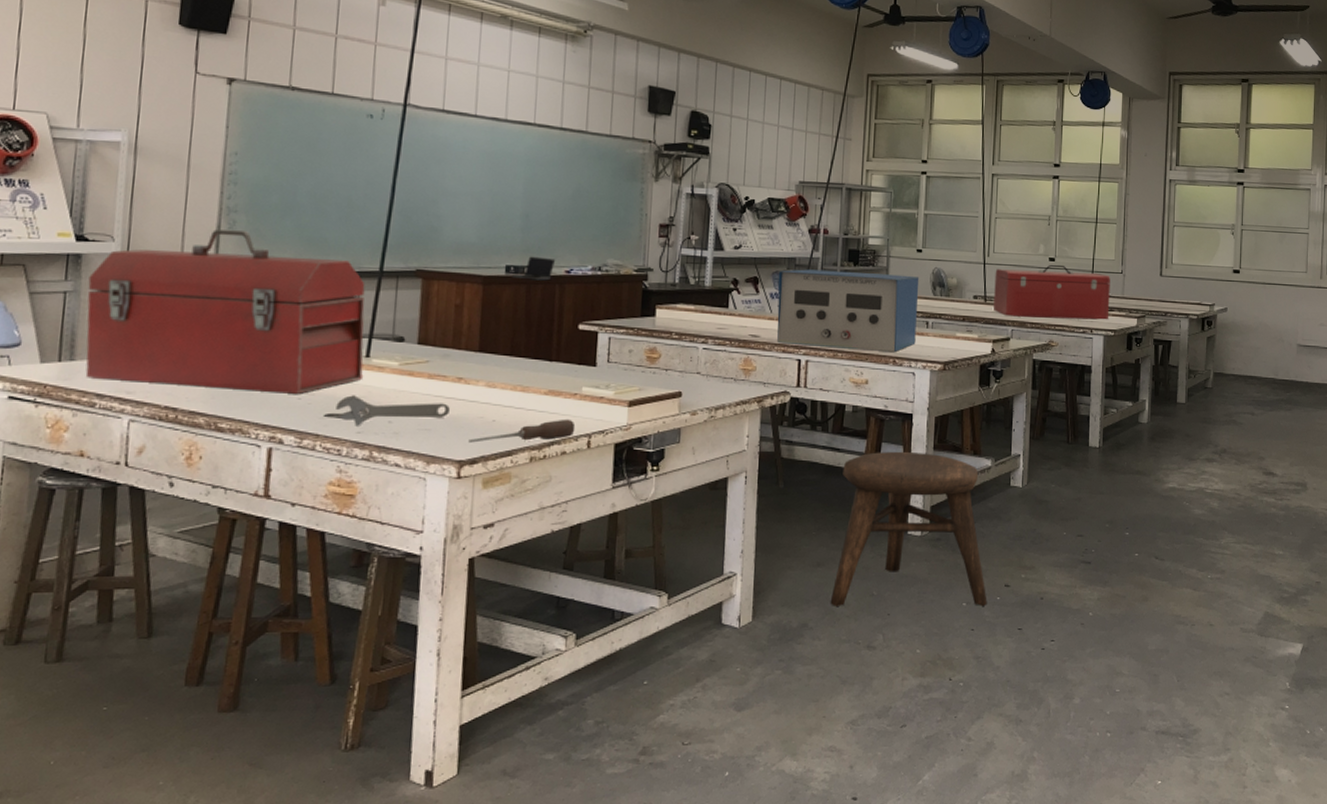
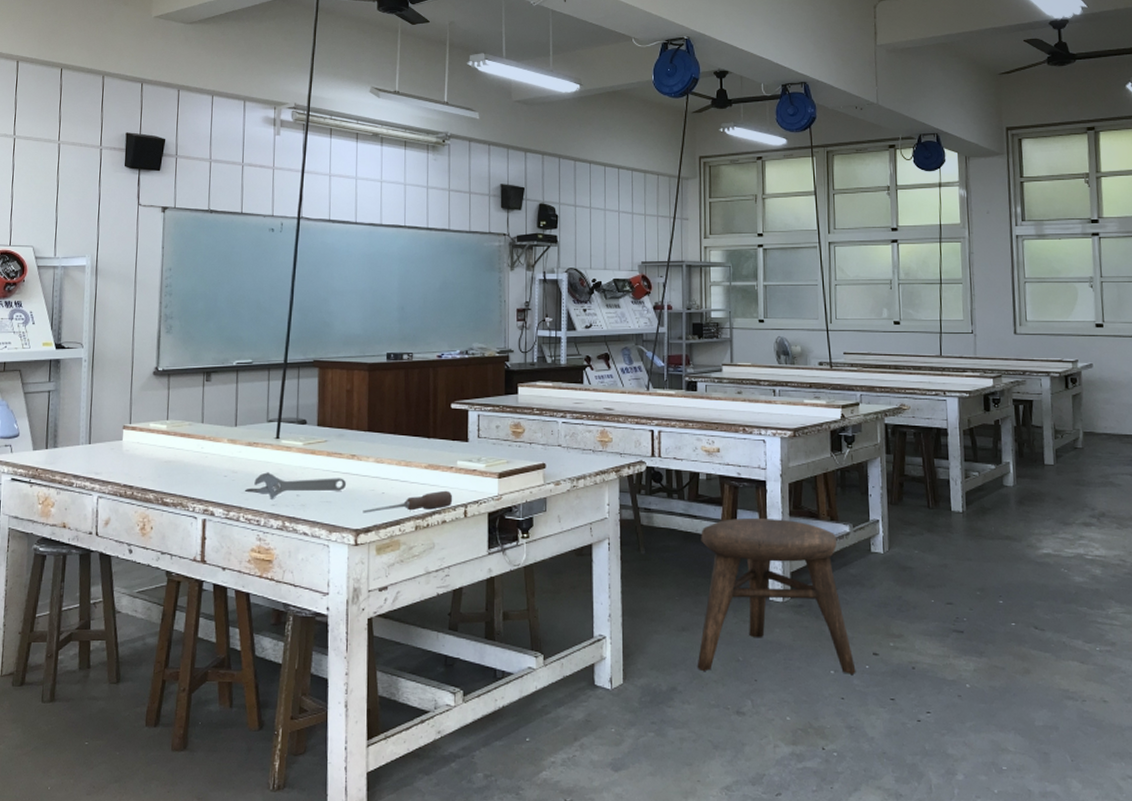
toolbox: present [85,230,365,394] -> none [65,334,275,472]
laptop computer: present [512,256,556,281] -> none [393,344,429,365]
power supply: present [777,269,920,353] -> none [627,344,764,421]
toolbox: present [994,264,1110,320] -> none [839,327,962,381]

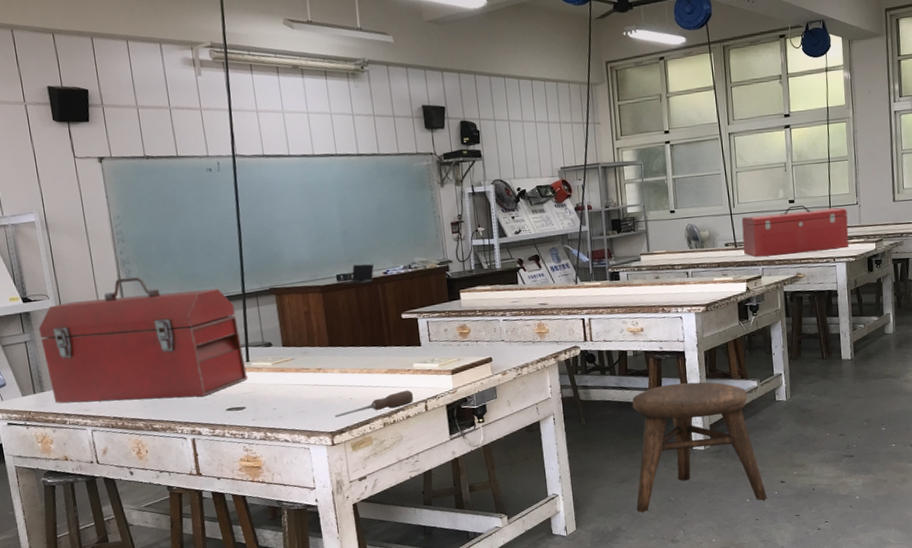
toolbox: none [65,334,275,472] -> present [38,277,247,403]
wrench: present [254,472,346,499] -> none [233,389,317,415]
laptop computer: none [393,344,429,365] -> present [343,264,375,284]
toolbox: none [839,327,962,381] -> present [741,205,849,258]

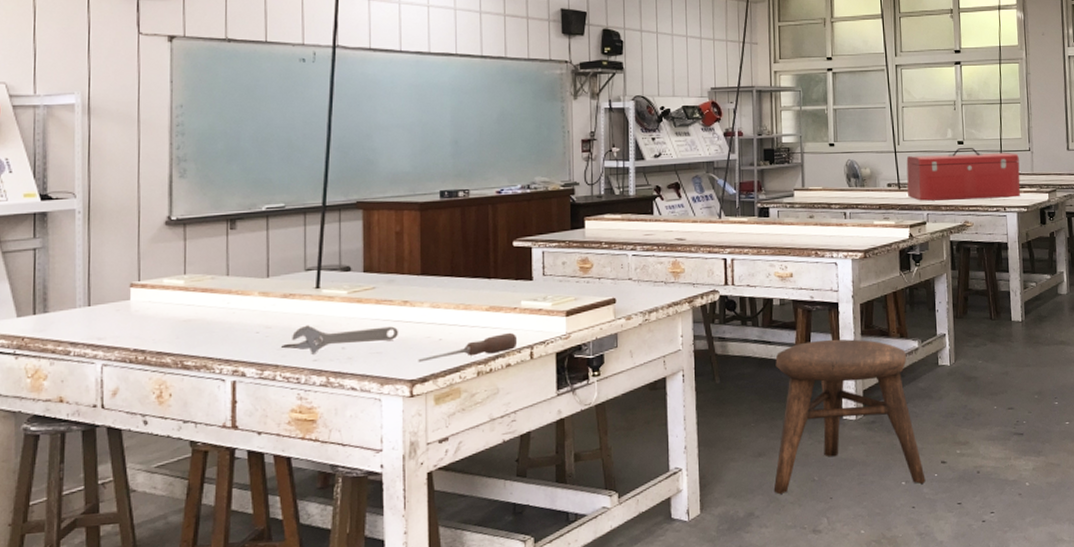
toolbox: present [38,277,247,403] -> none [55,178,314,329]
wrench: none [233,389,317,415] -> present [292,325,398,354]
laptop computer: present [343,264,375,284] -> none [447,180,487,203]

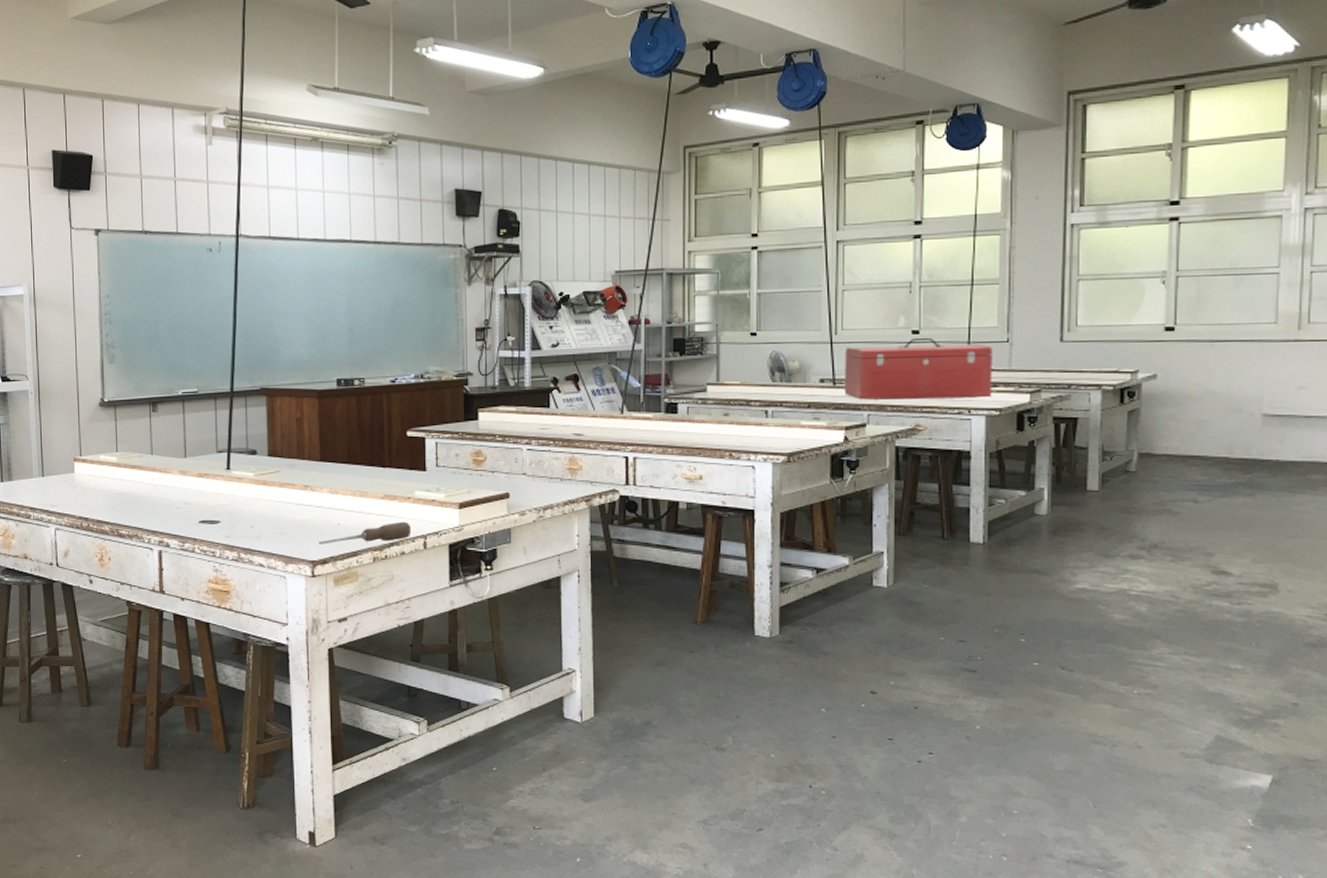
wrench: present [292,325,398,354] -> none [207,504,300,531]
stool: present [773,339,926,494] -> none [673,549,850,713]

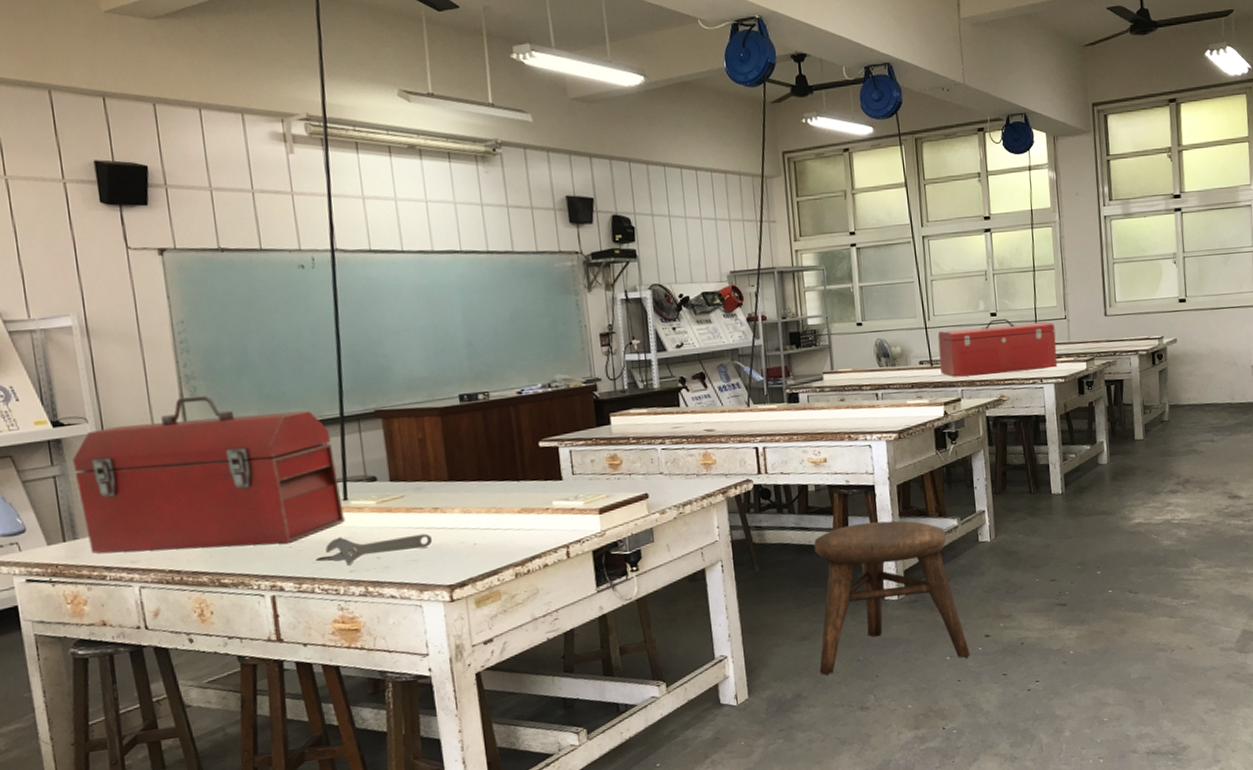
toolbox: none [14,363,226,504] -> present [72,396,345,554]
wrench: none [207,504,300,531] -> present [325,533,432,566]
screwdriver: present [318,521,412,545] -> none [454,533,553,567]
stool: none [673,549,850,713] -> present [814,520,970,675]

